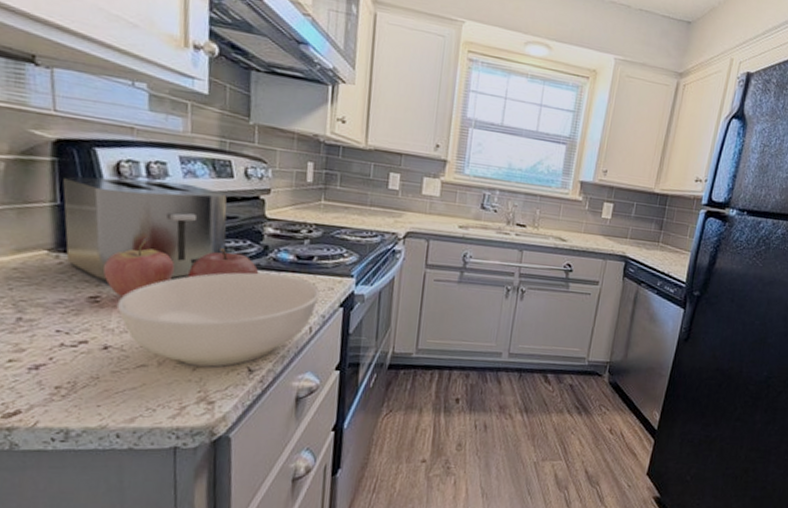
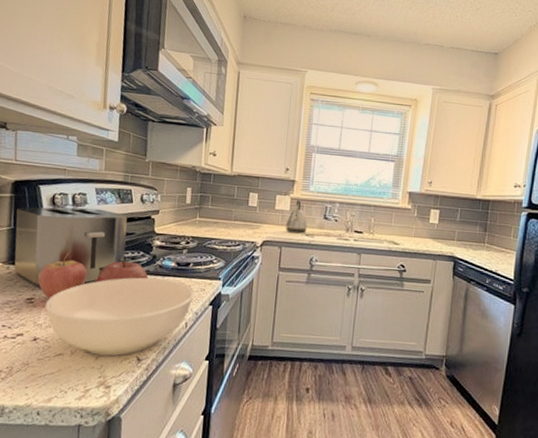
kettle: none [433,182,462,226] -> present [285,198,308,235]

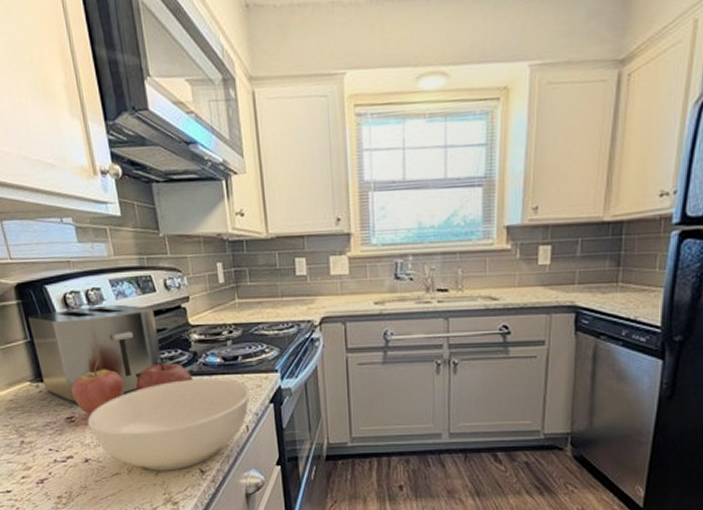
kettle: present [285,198,308,235] -> none [346,256,376,304]

